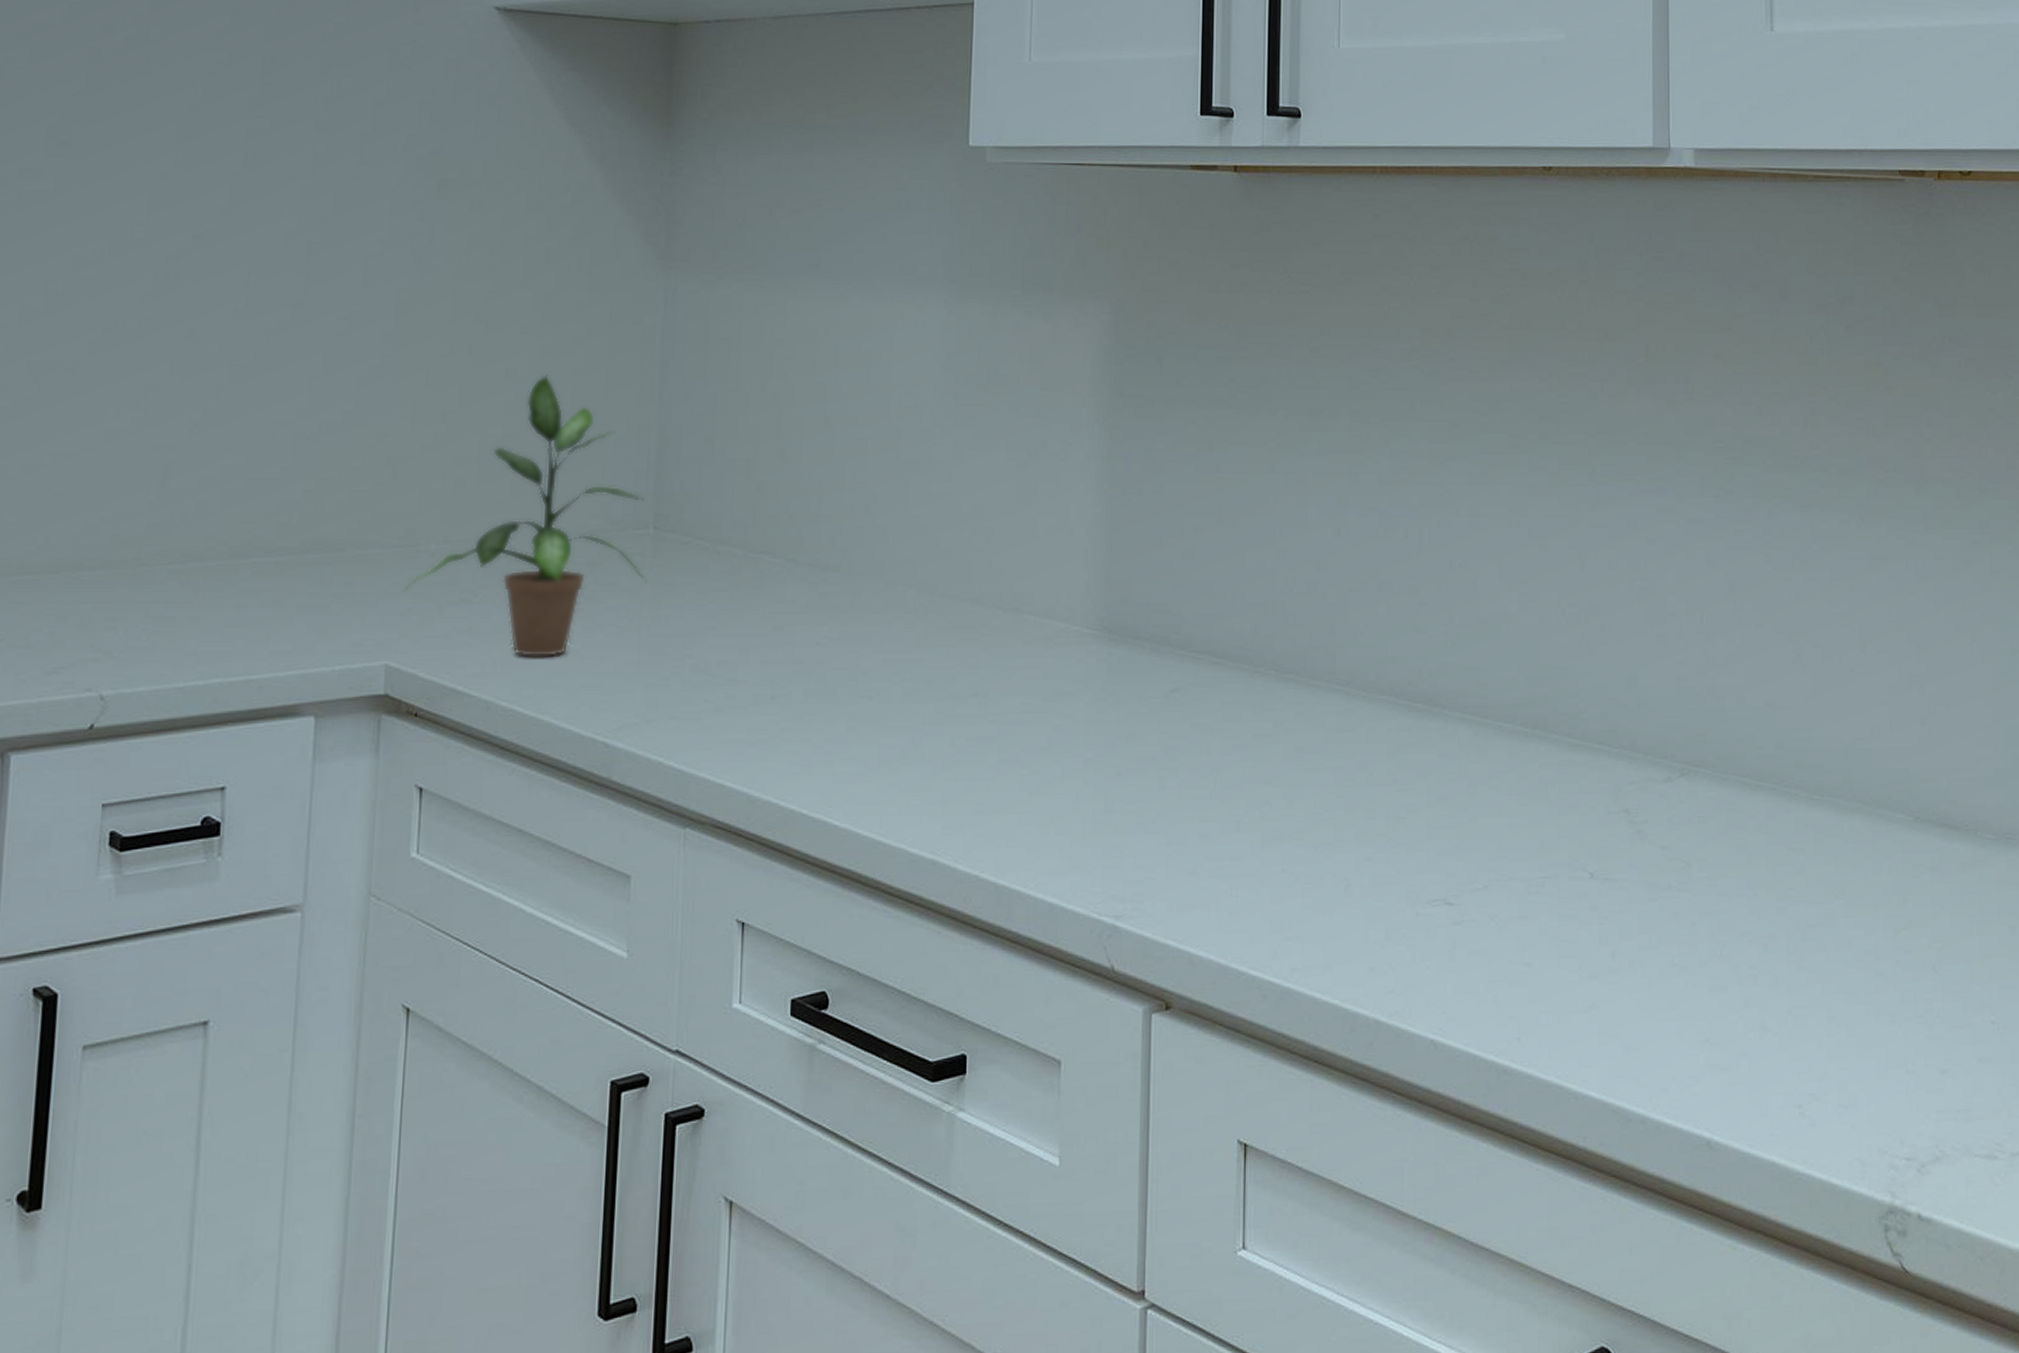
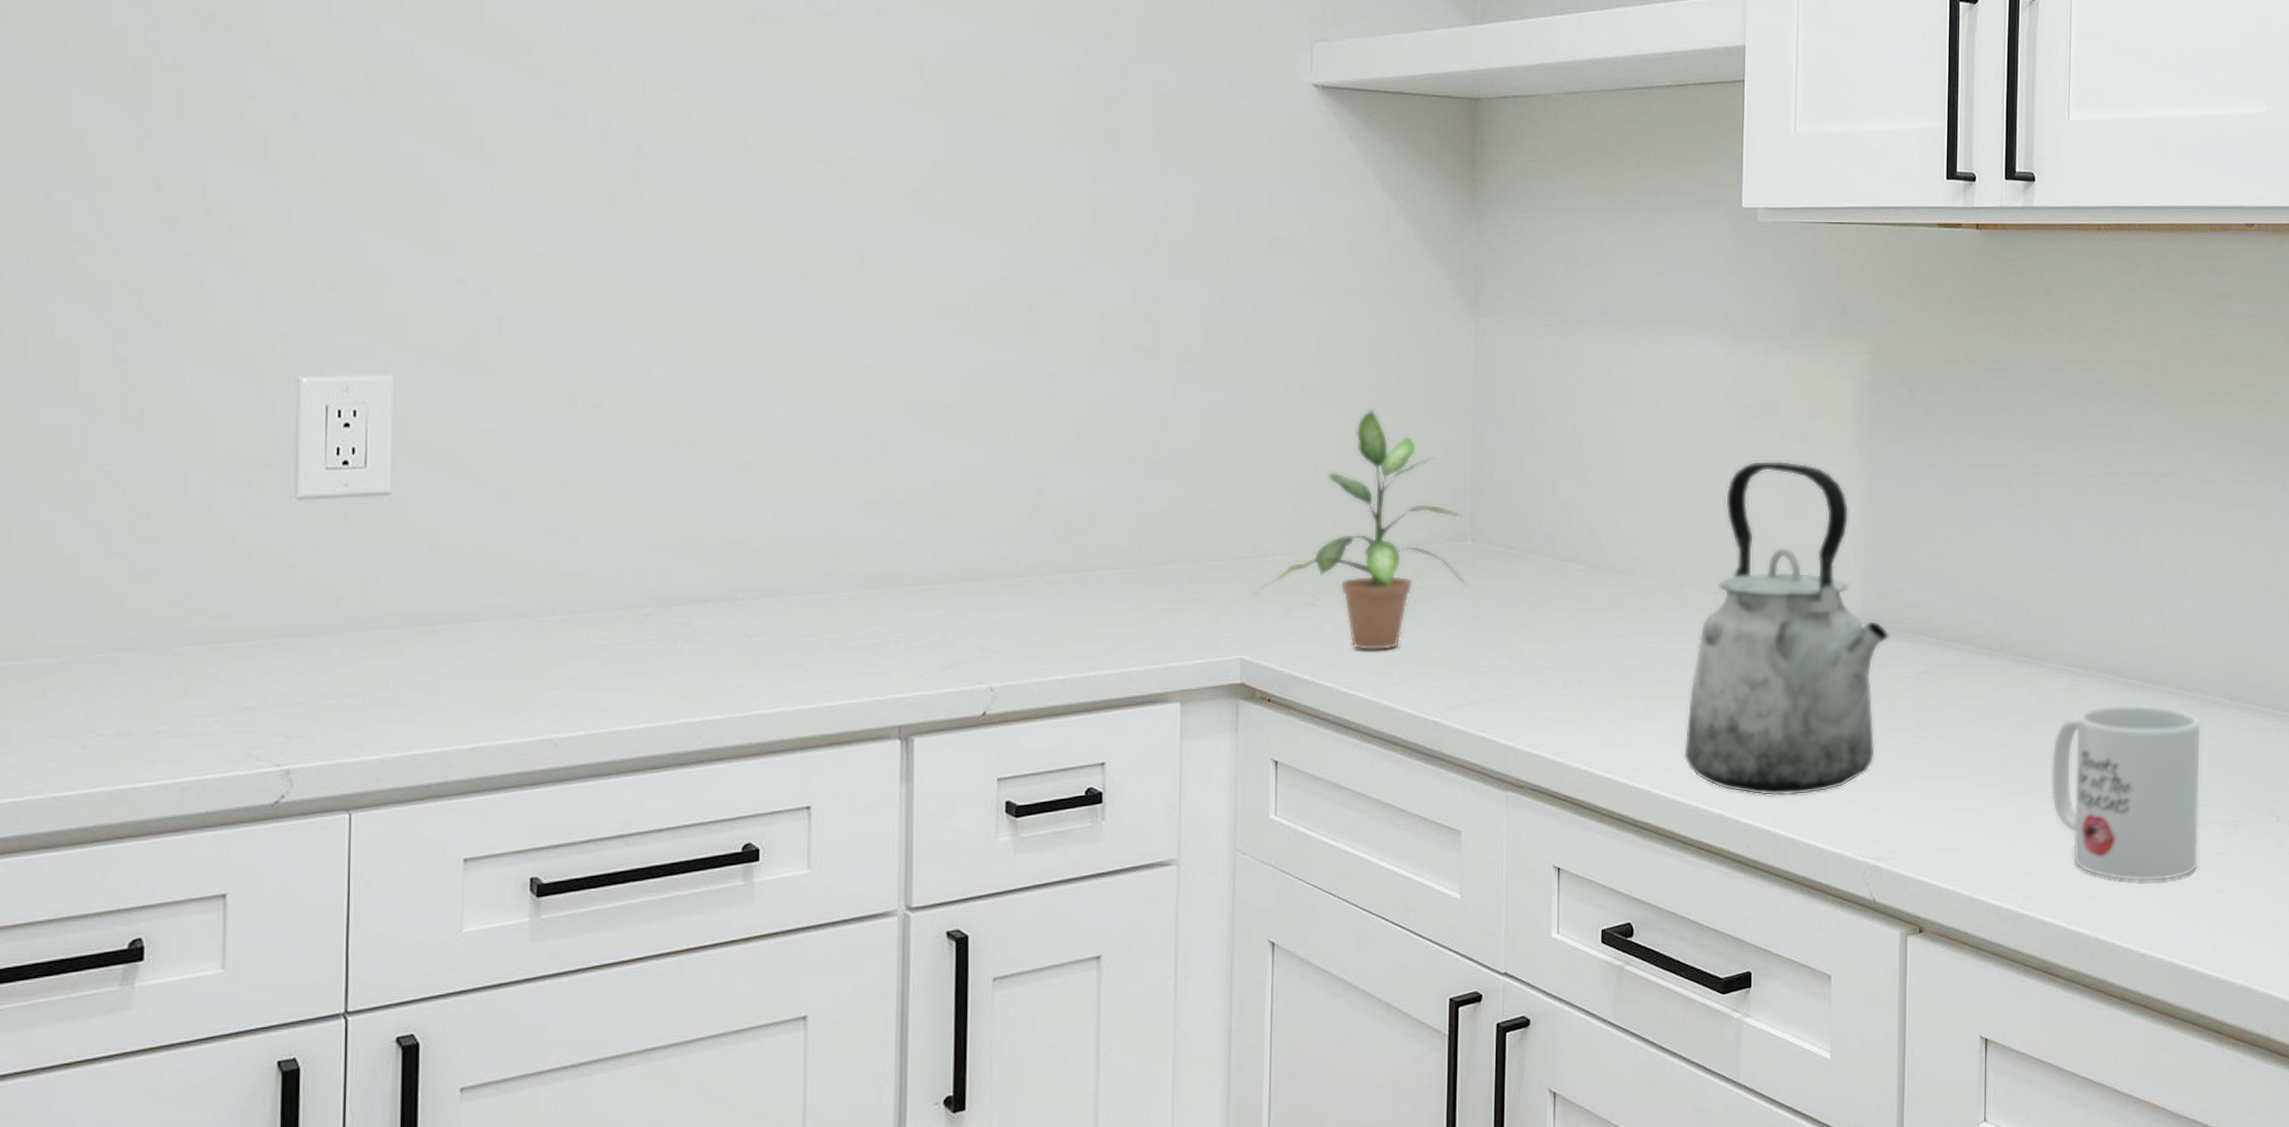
kettle: none [890,438,1132,839] -> present [1683,460,1889,796]
mug: none [1321,732,1499,951] -> present [2050,703,2202,882]

